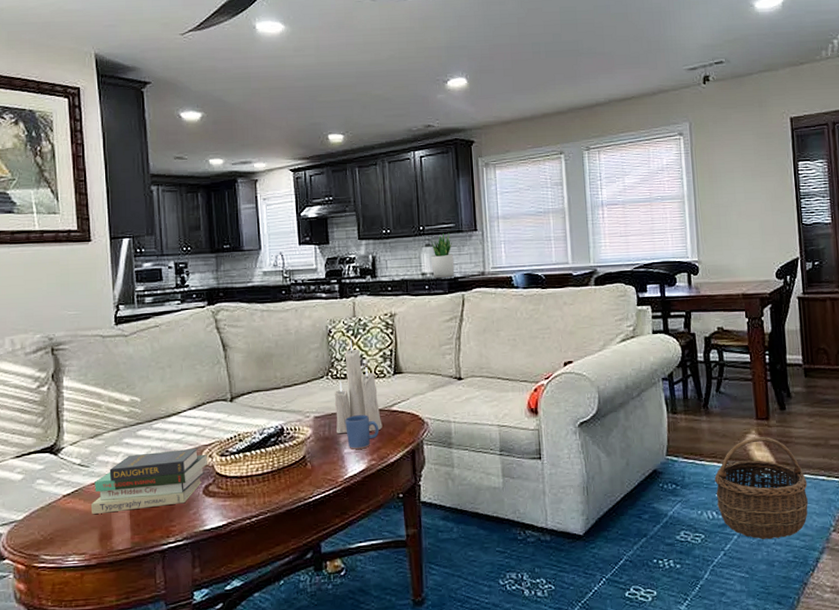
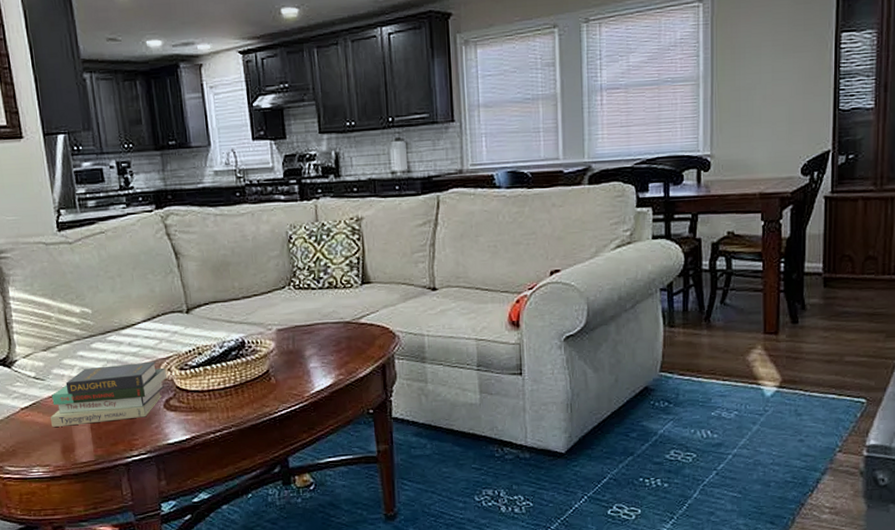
candle: present [334,339,383,433] -> none [297,246,350,347]
mug: present [345,414,379,450] -> none [310,327,347,364]
planter: present [430,233,455,279] -> none [400,124,429,178]
wicker basket: present [714,437,808,540] -> none [712,352,815,460]

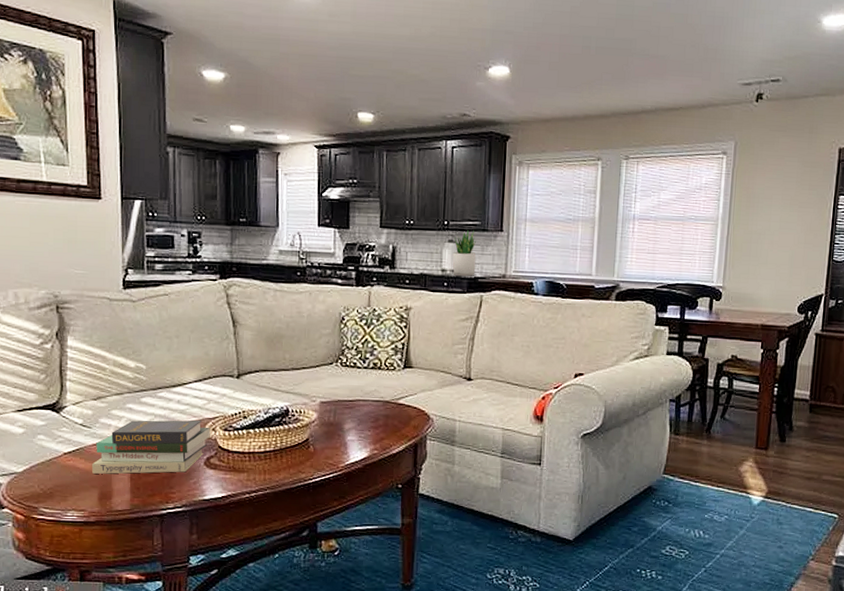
planter: none [400,124,429,178] -> present [452,230,476,277]

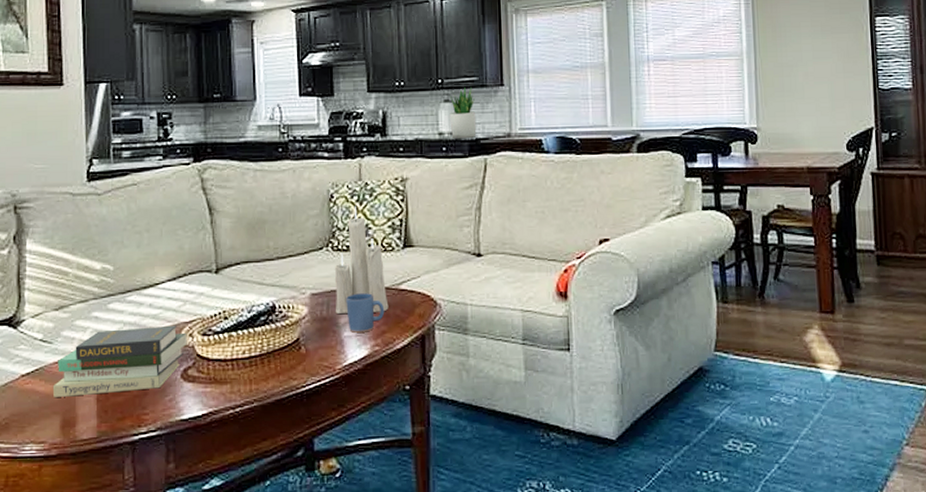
candle: none [341,328,388,422] -> present [334,206,389,314]
mug: none [351,404,384,438] -> present [346,293,385,333]

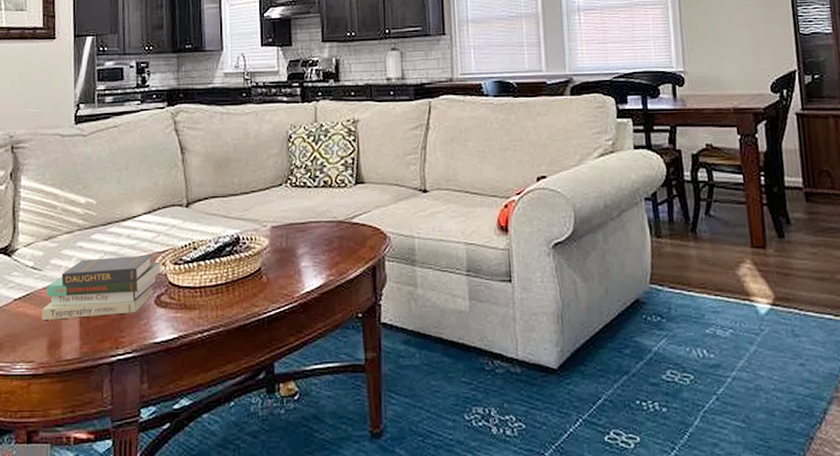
candle: present [334,206,389,314] -> none [292,145,342,245]
mug: present [346,293,385,333] -> none [303,226,339,263]
planter: present [449,87,477,139] -> none [396,37,421,84]

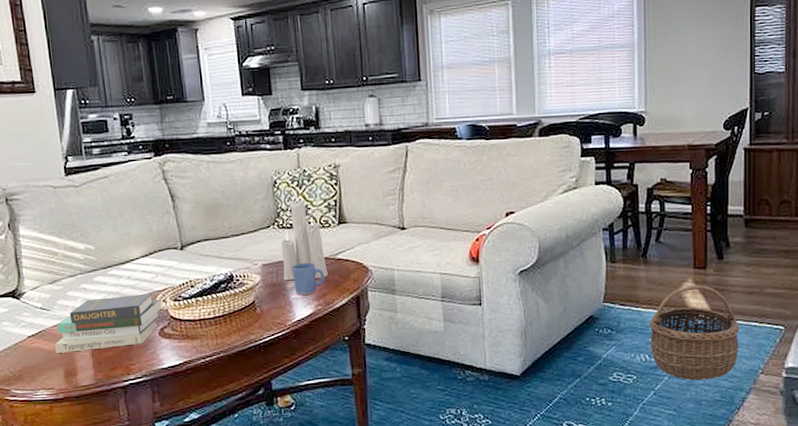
candle: none [292,145,342,245] -> present [280,190,328,280]
mug: none [303,226,339,263] -> present [292,262,325,295]
wicker basket: none [704,267,813,385] -> present [649,285,739,381]

